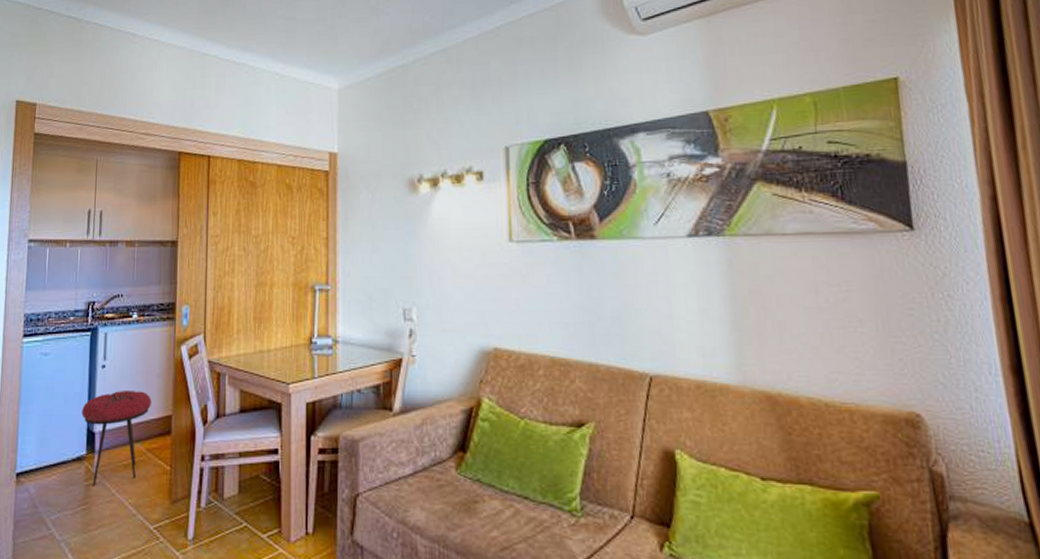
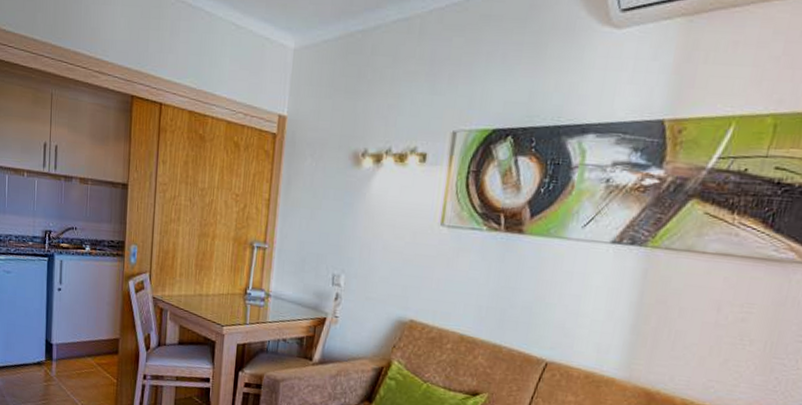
stool: present [81,389,151,486] -> none [41,312,102,387]

